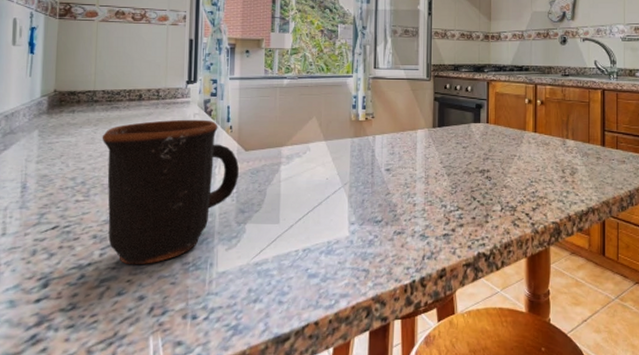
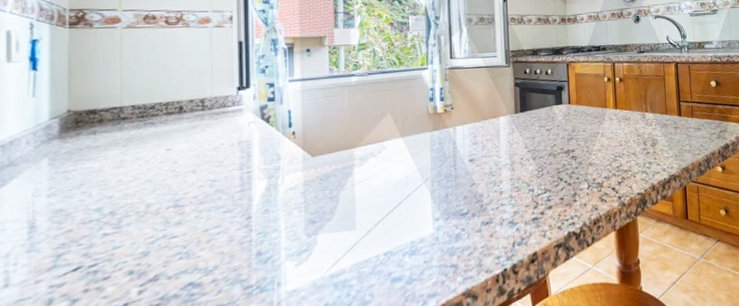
mug: present [102,119,239,265] -> none [134,127,306,299]

